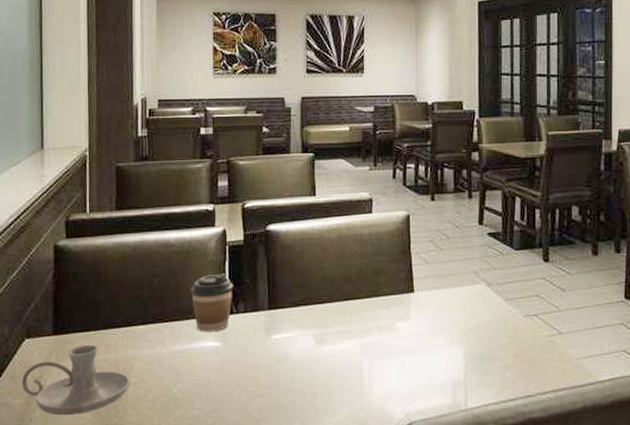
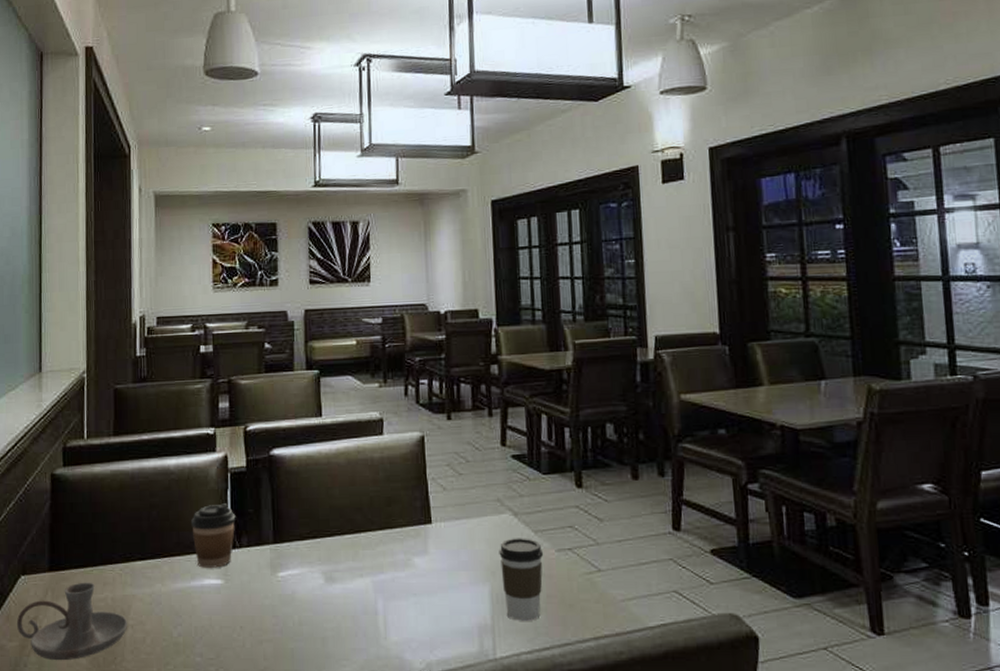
coffee cup: none [473,305,513,377] -> present [499,538,544,621]

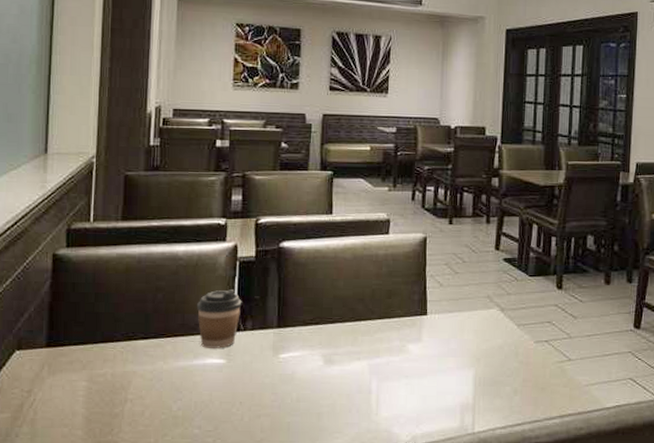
candle holder: present [16,582,128,661] -> none [9,358,127,432]
coffee cup: present [499,538,544,621] -> none [485,330,524,401]

